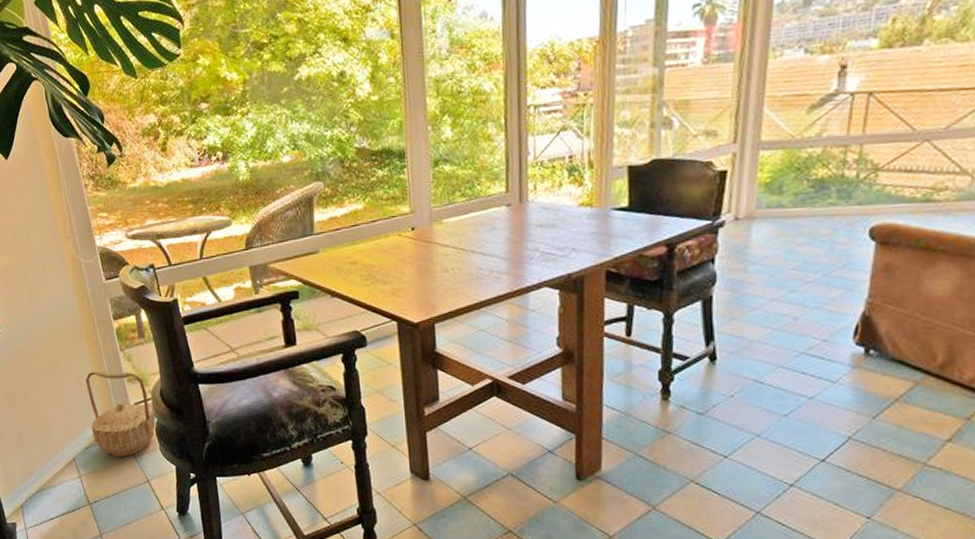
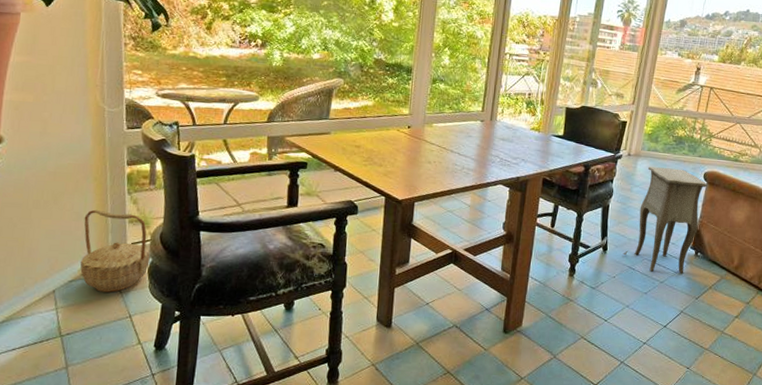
side table: none [742,228,877,384] -> present [622,167,707,274]

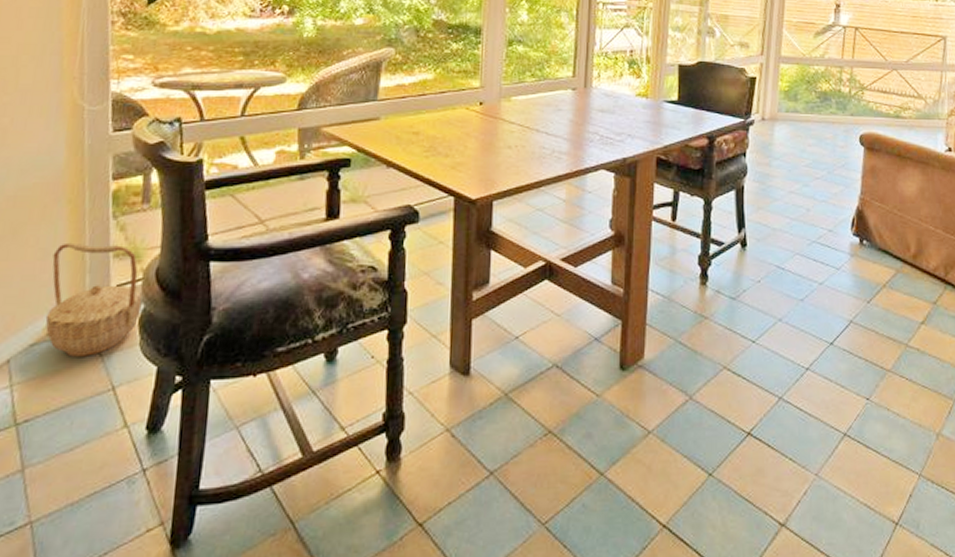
side table: present [622,167,707,274] -> none [767,132,865,270]

